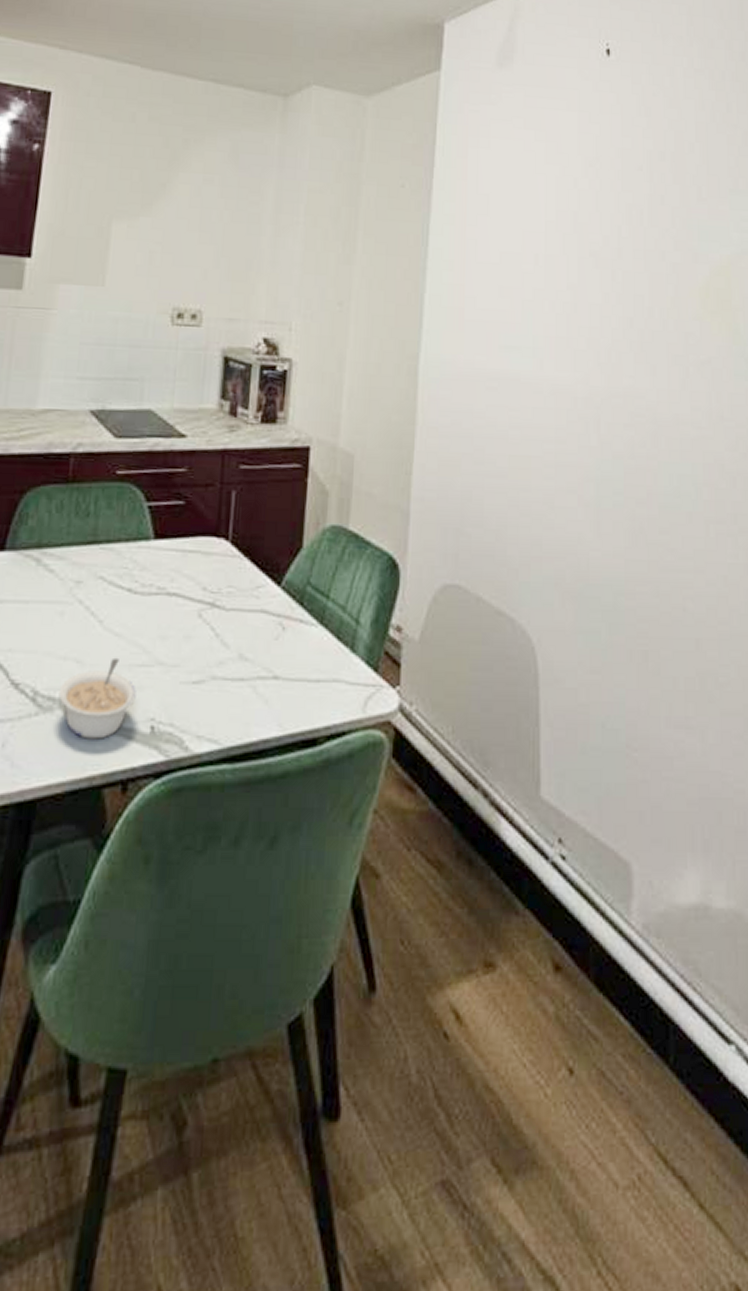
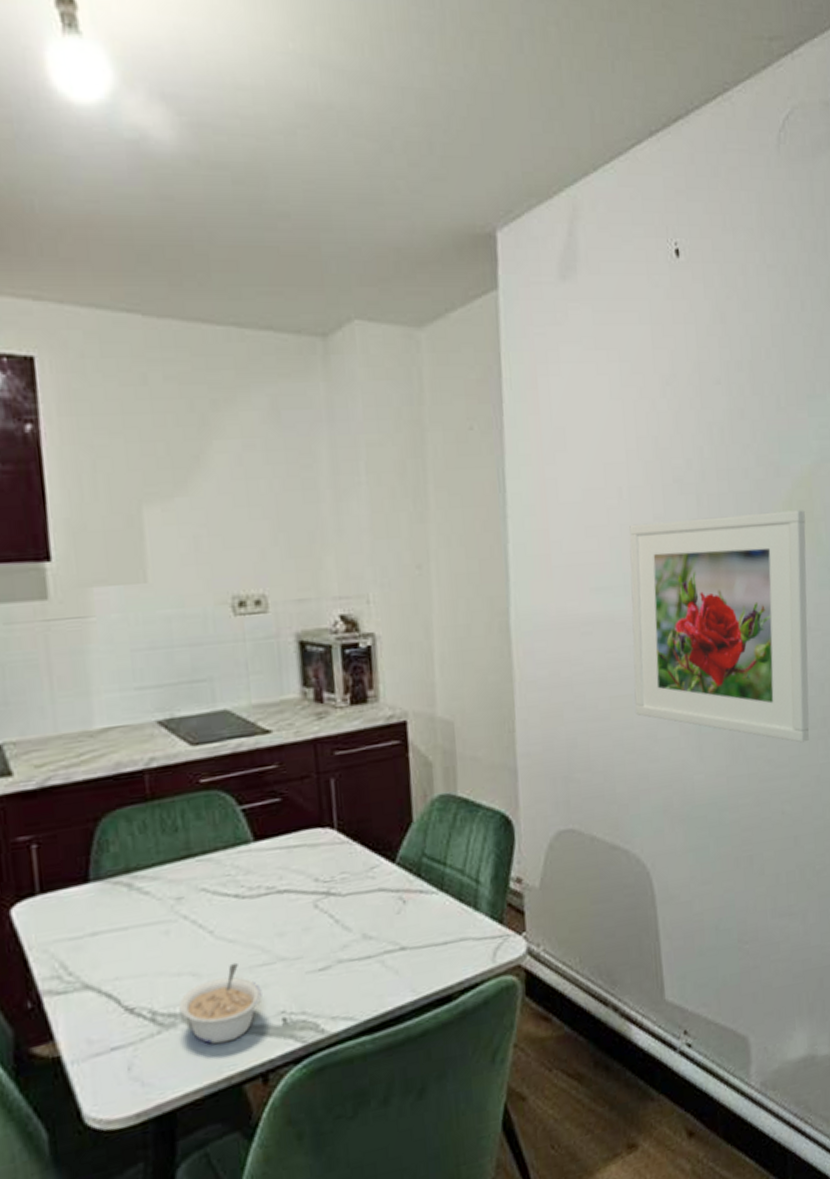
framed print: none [534,290,723,537] -> present [629,510,810,743]

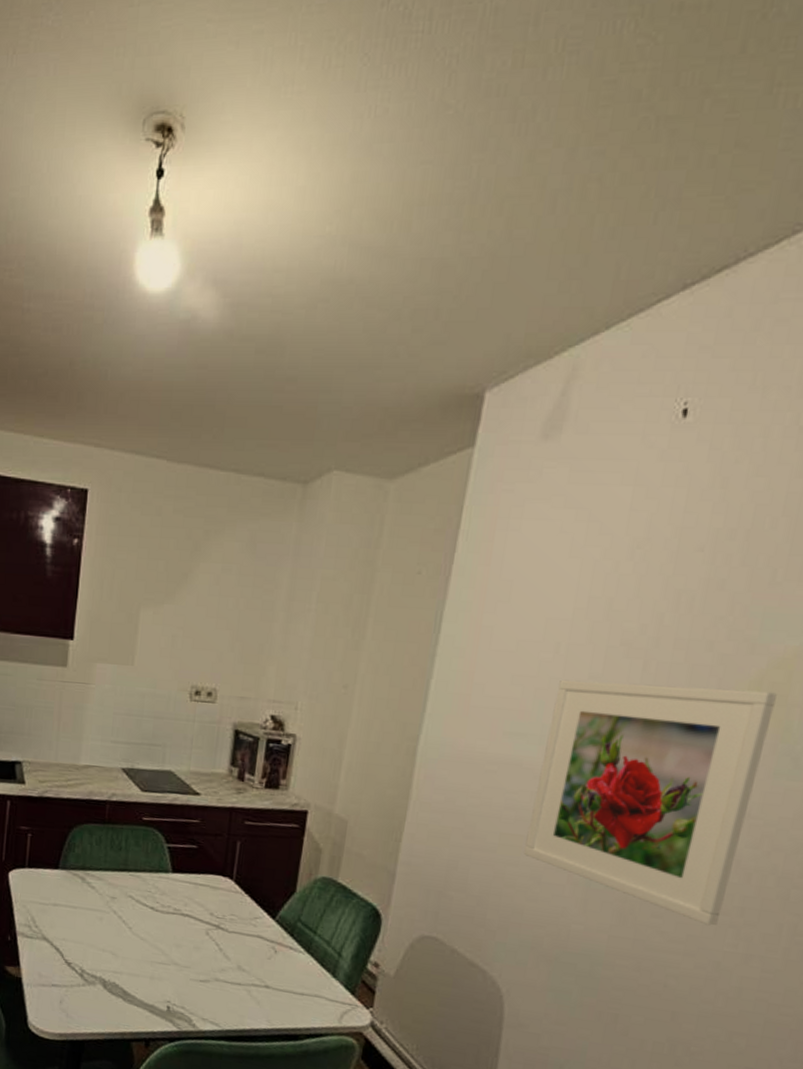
legume: present [178,962,262,1044] -> none [99,954,157,1009]

